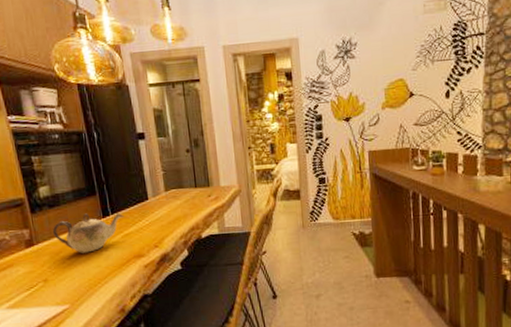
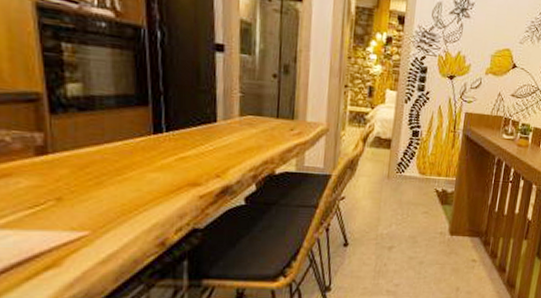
teapot: present [52,213,124,253] -> none [78,125,182,173]

